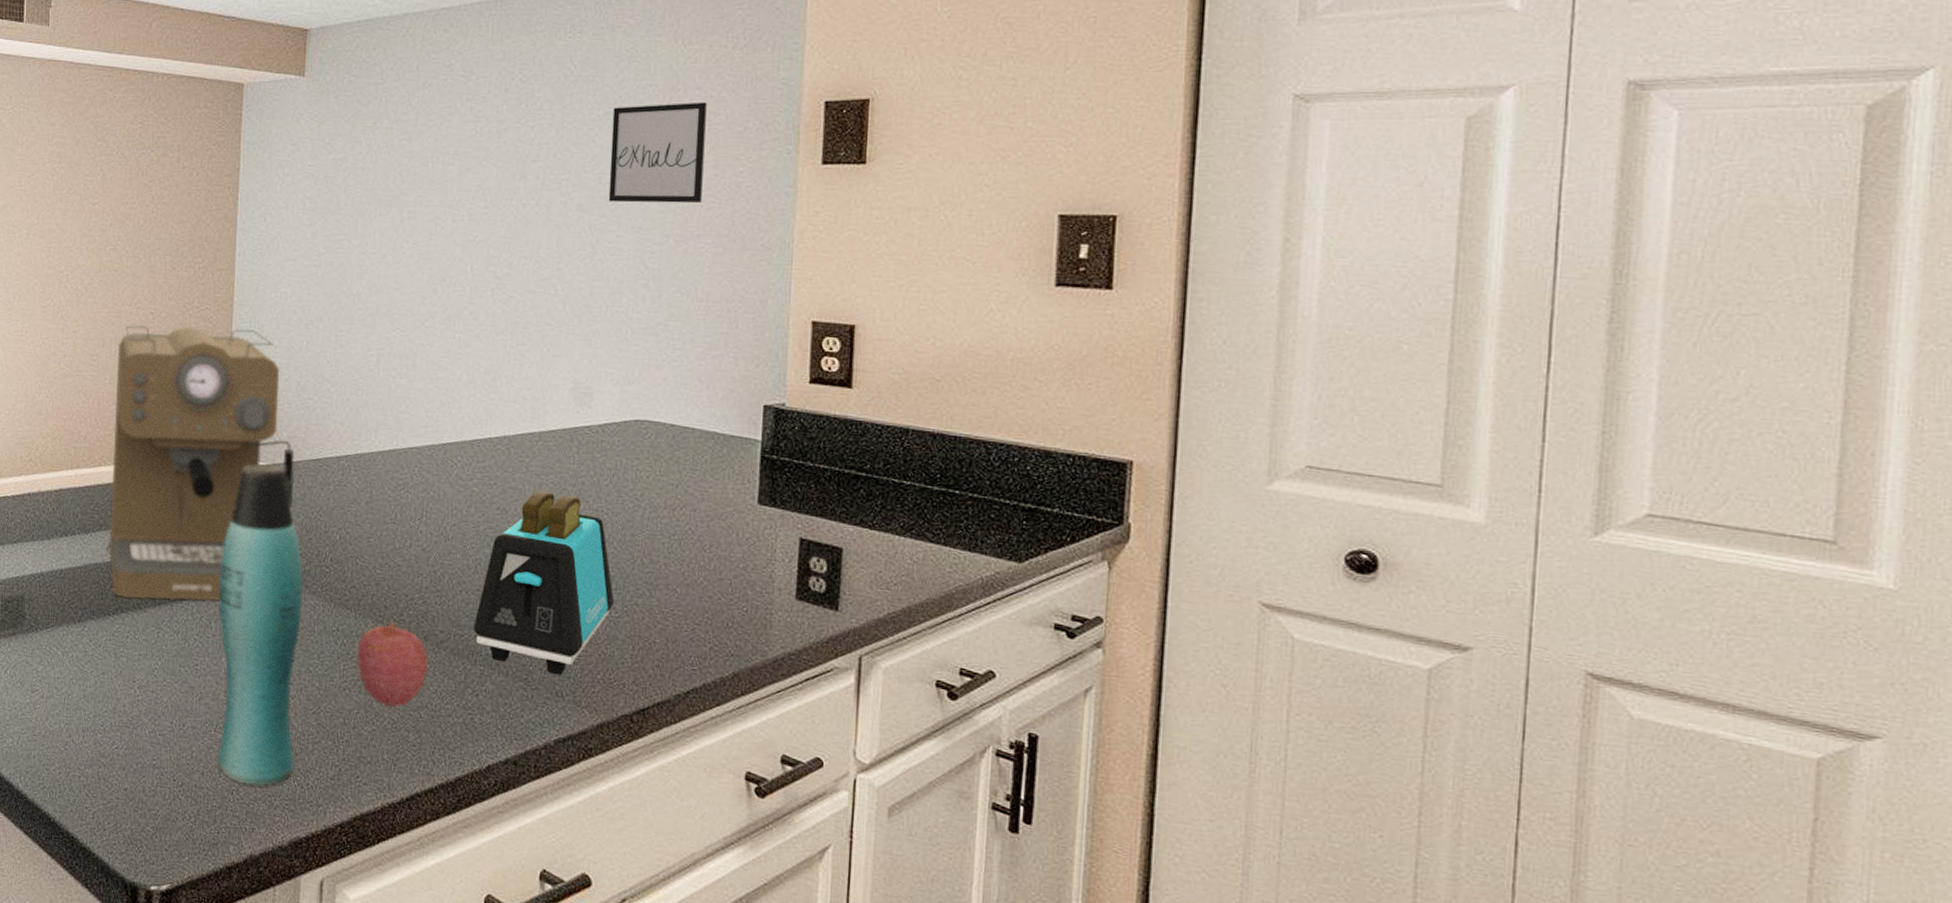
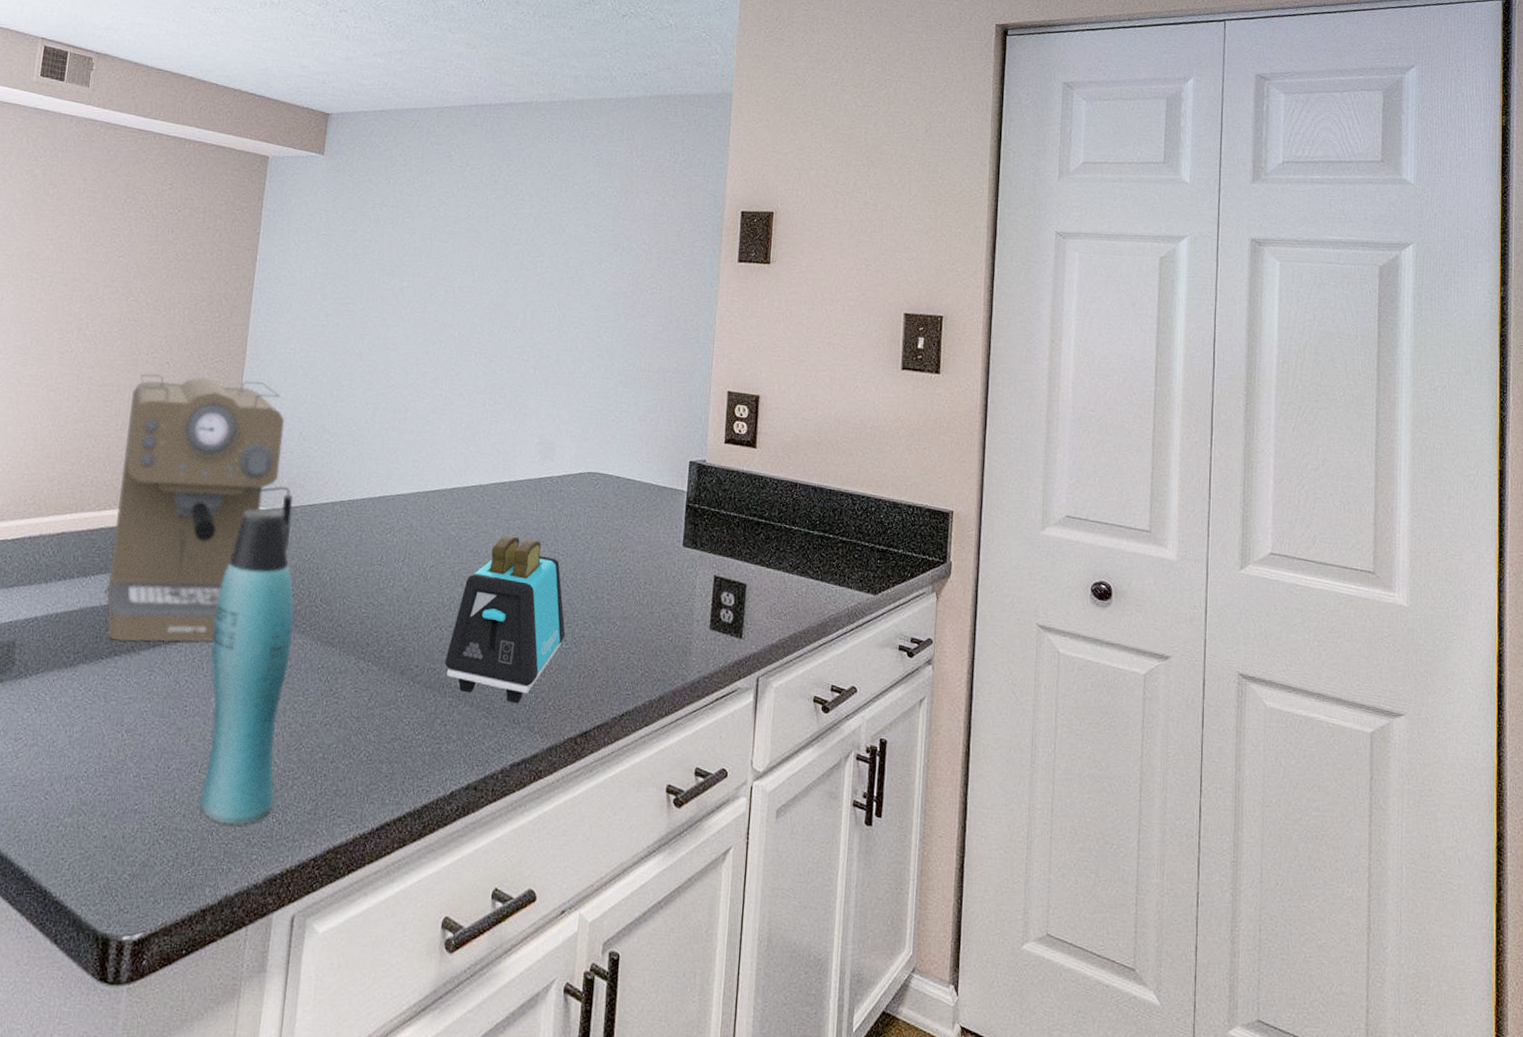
fruit: present [357,622,429,708] -> none [339,658,404,741]
wall art: present [608,102,707,204] -> none [574,203,653,288]

